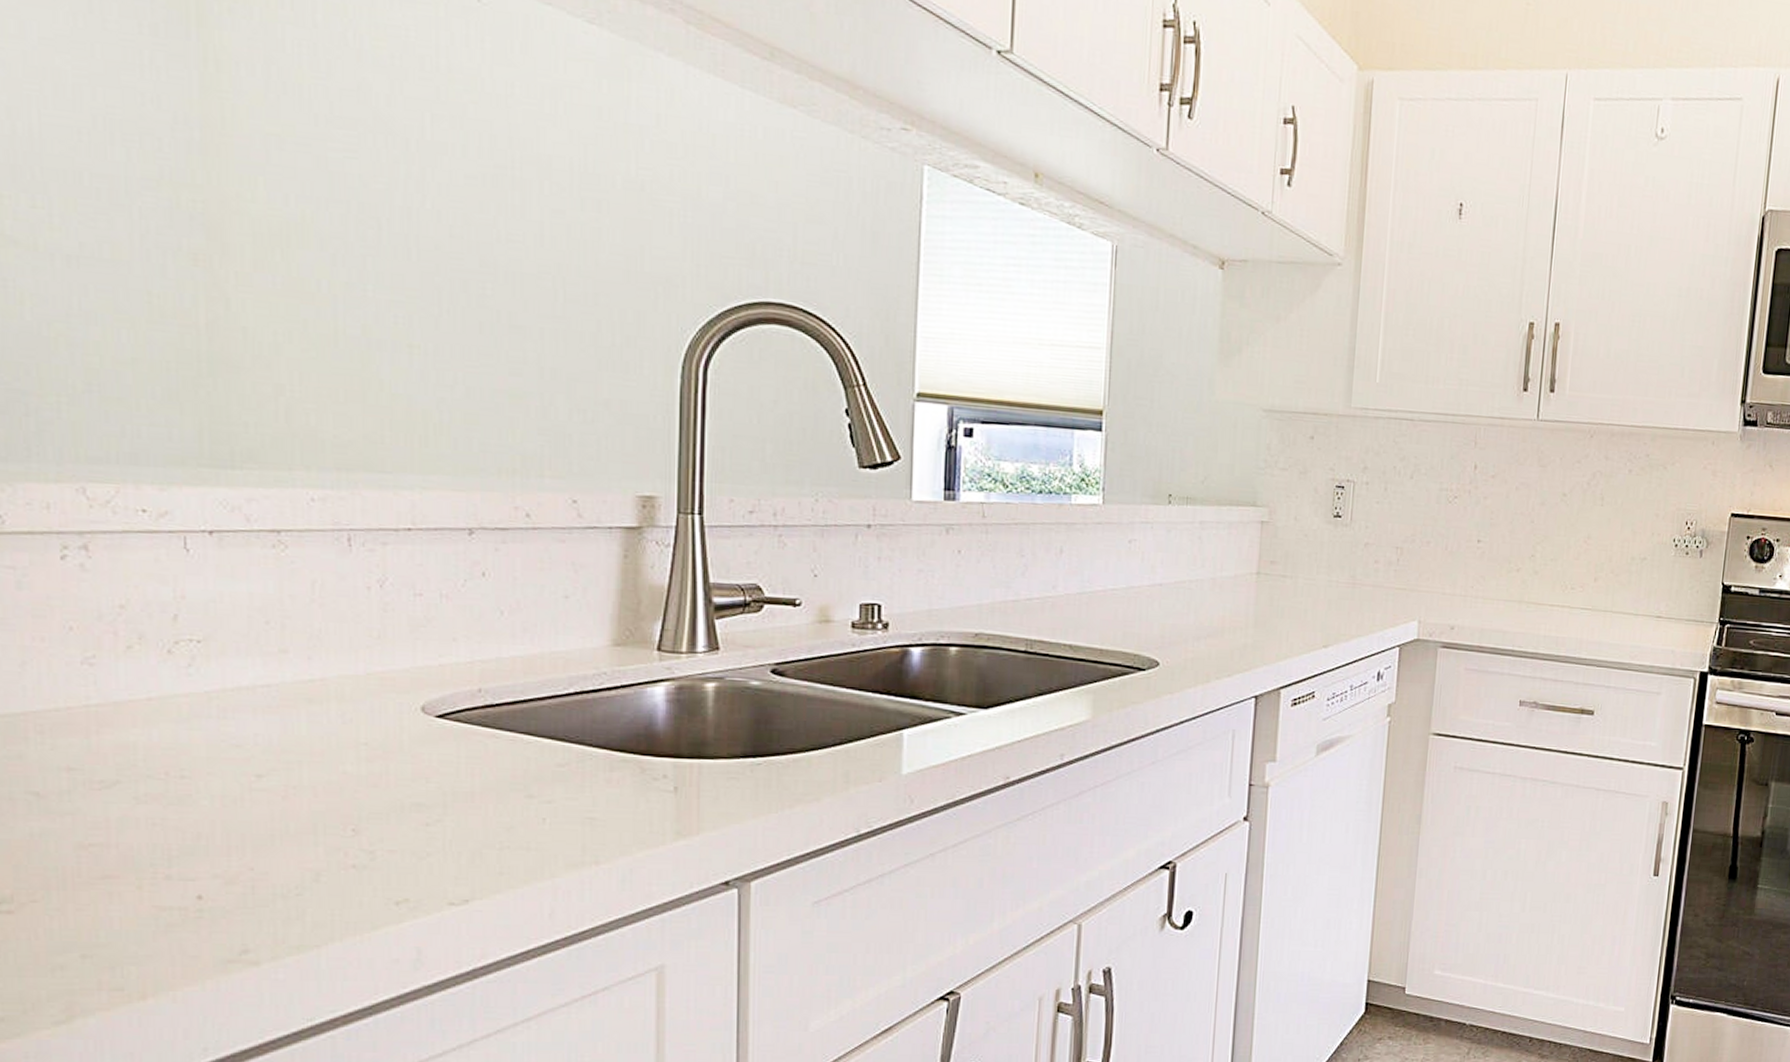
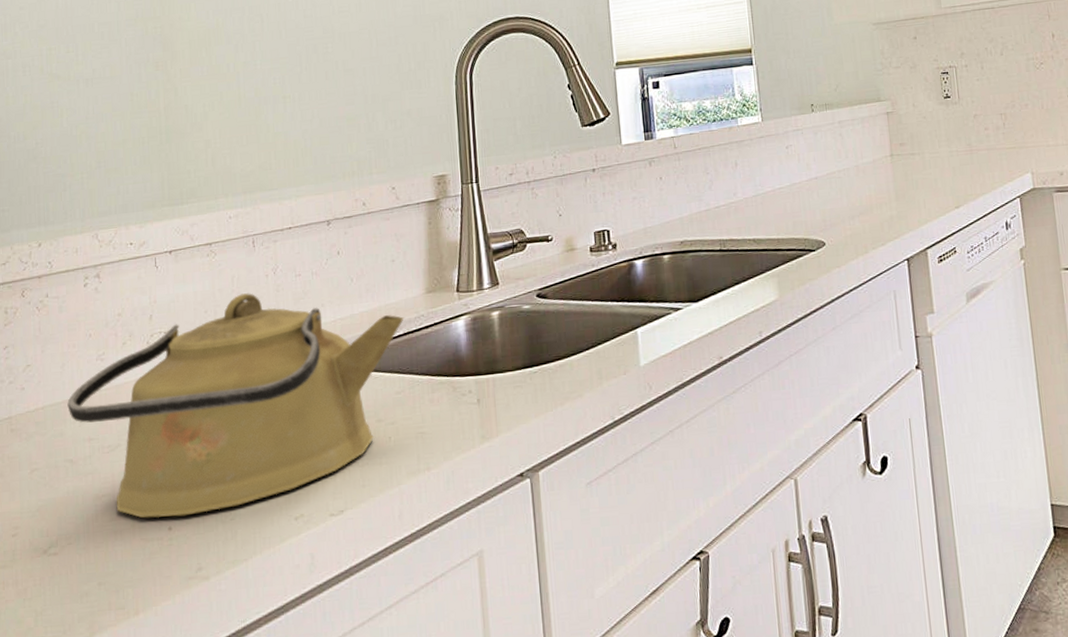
kettle: none [30,606,577,884] -> present [67,293,404,519]

